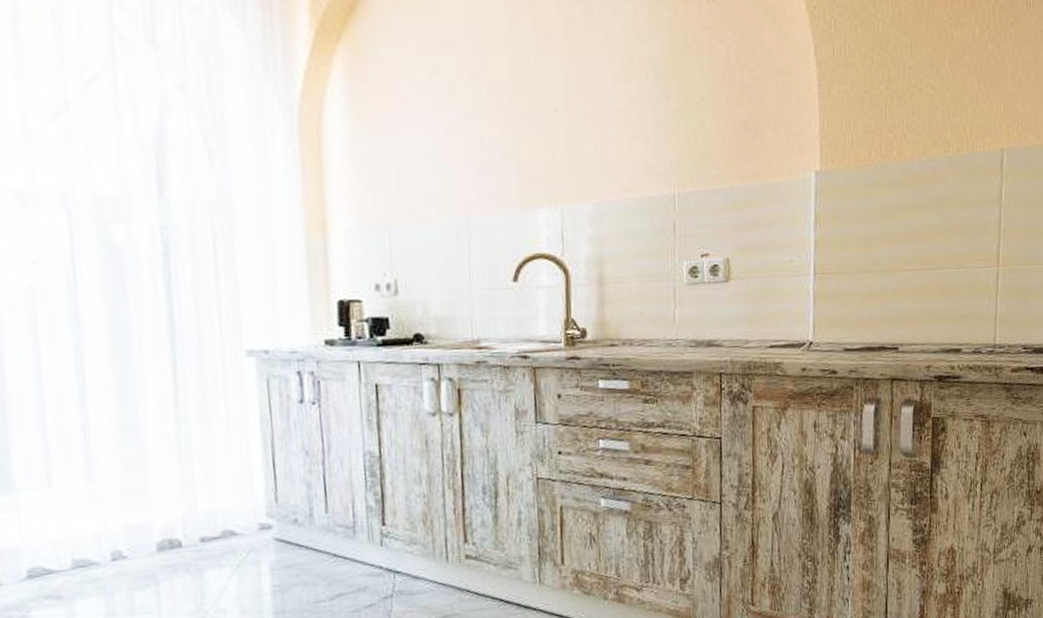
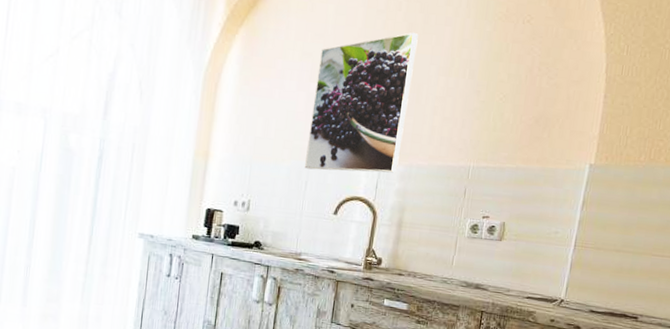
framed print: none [456,27,585,227] -> present [304,32,419,173]

